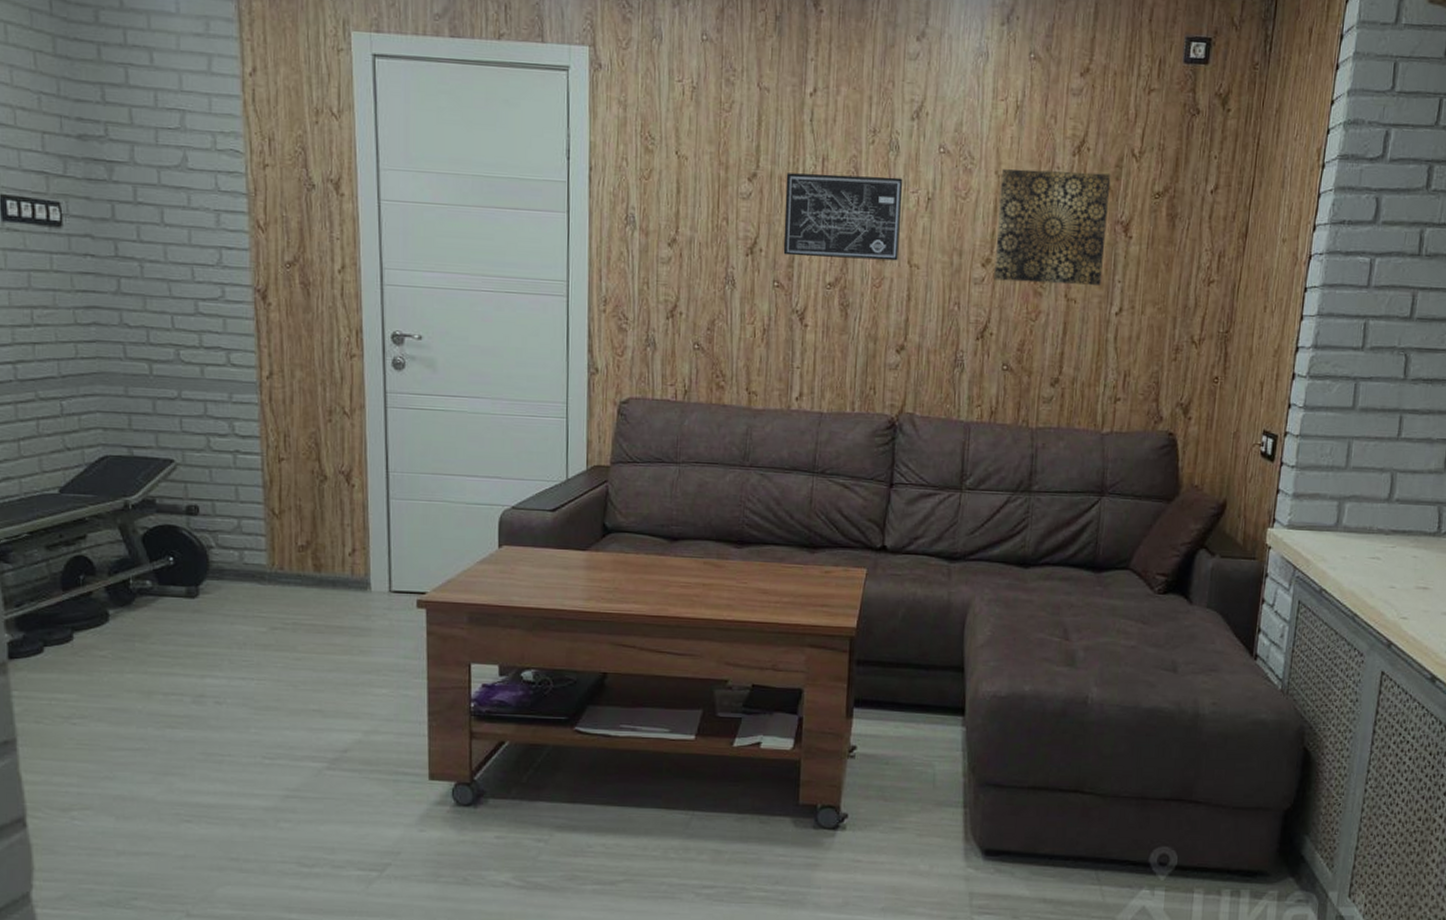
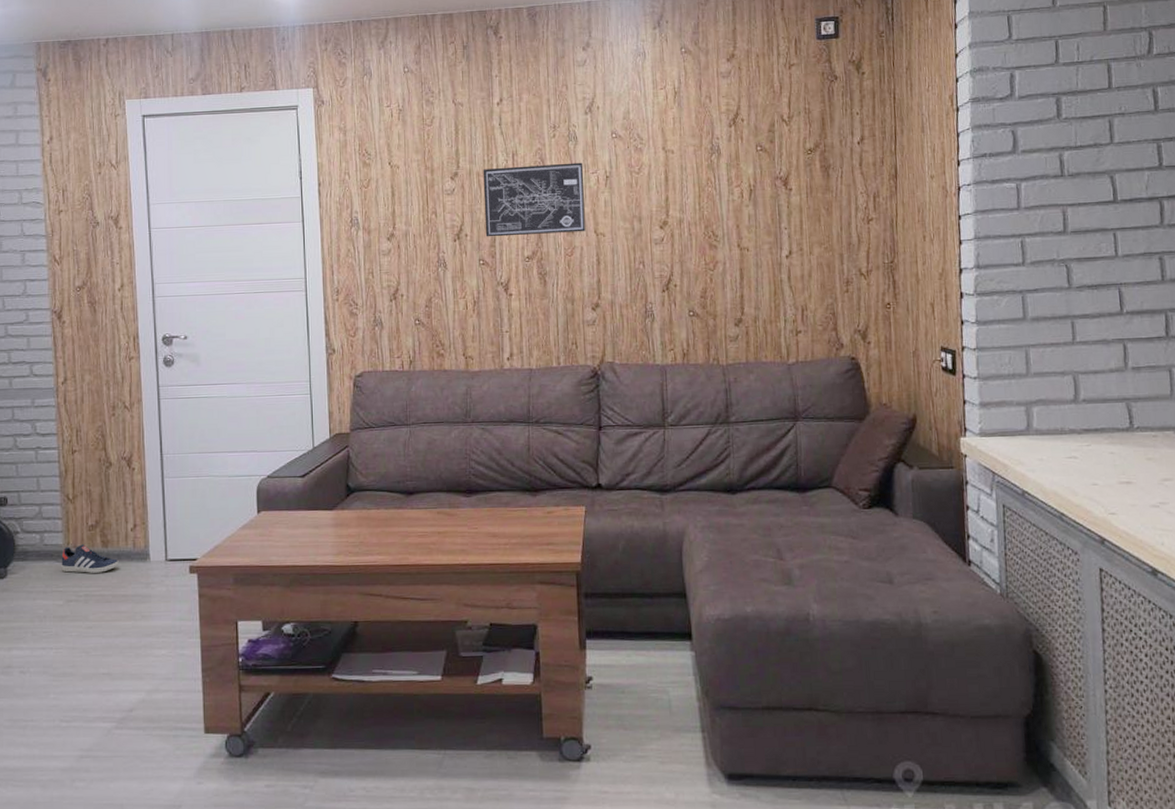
sneaker: none [265,565,334,600] -> present [61,543,119,573]
wall art: present [994,169,1111,286] -> none [668,138,769,239]

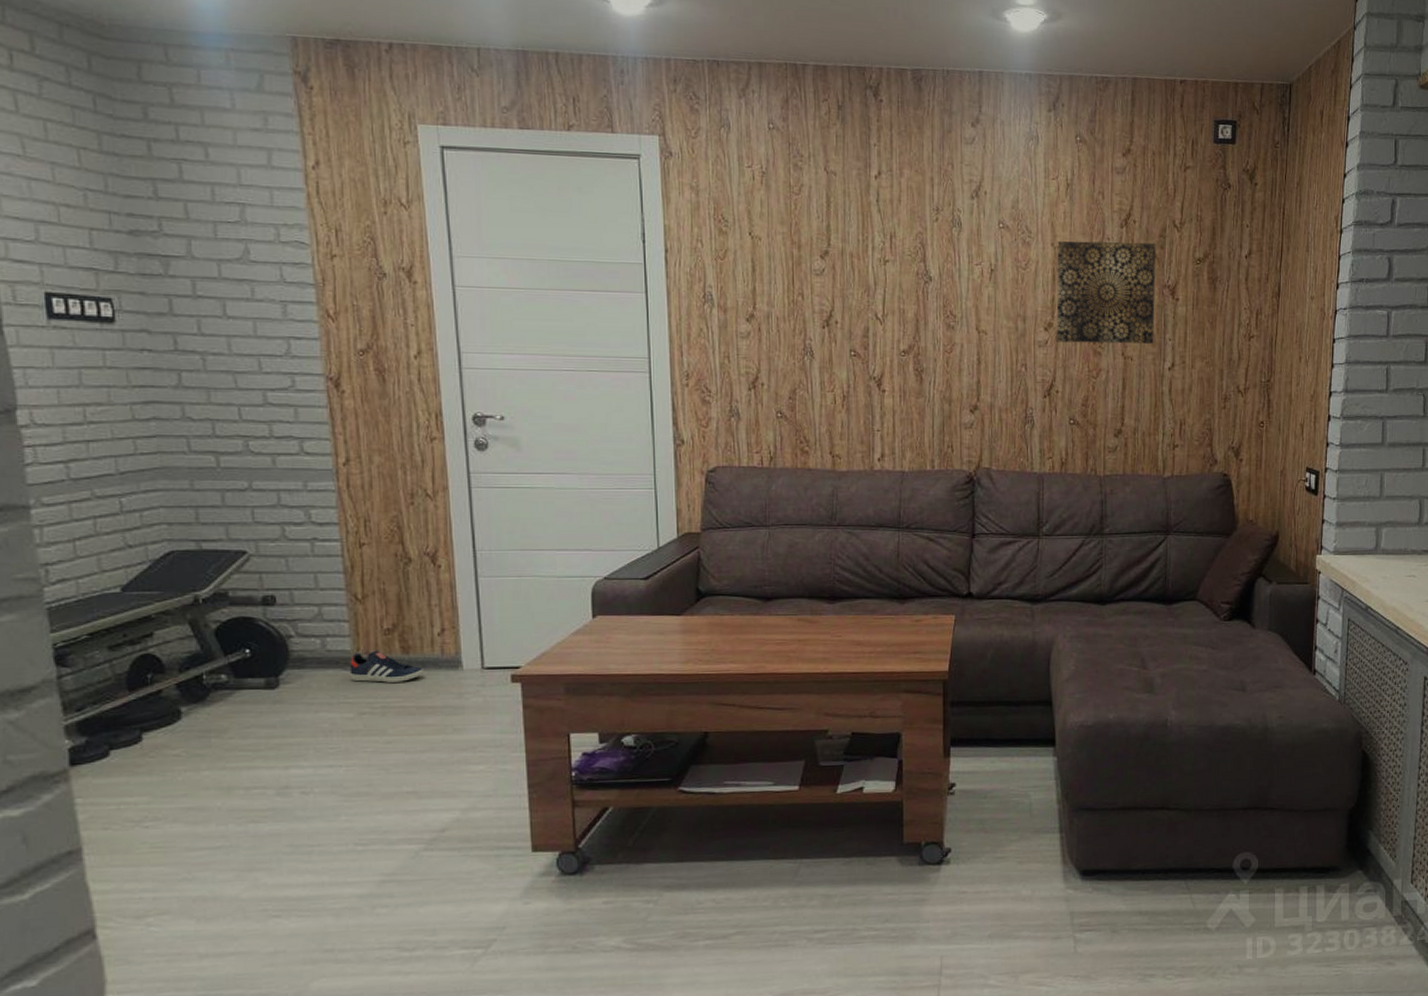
wall art: present [483,162,586,237] -> none [857,249,967,328]
wall art: none [668,138,769,239] -> present [1056,241,1156,344]

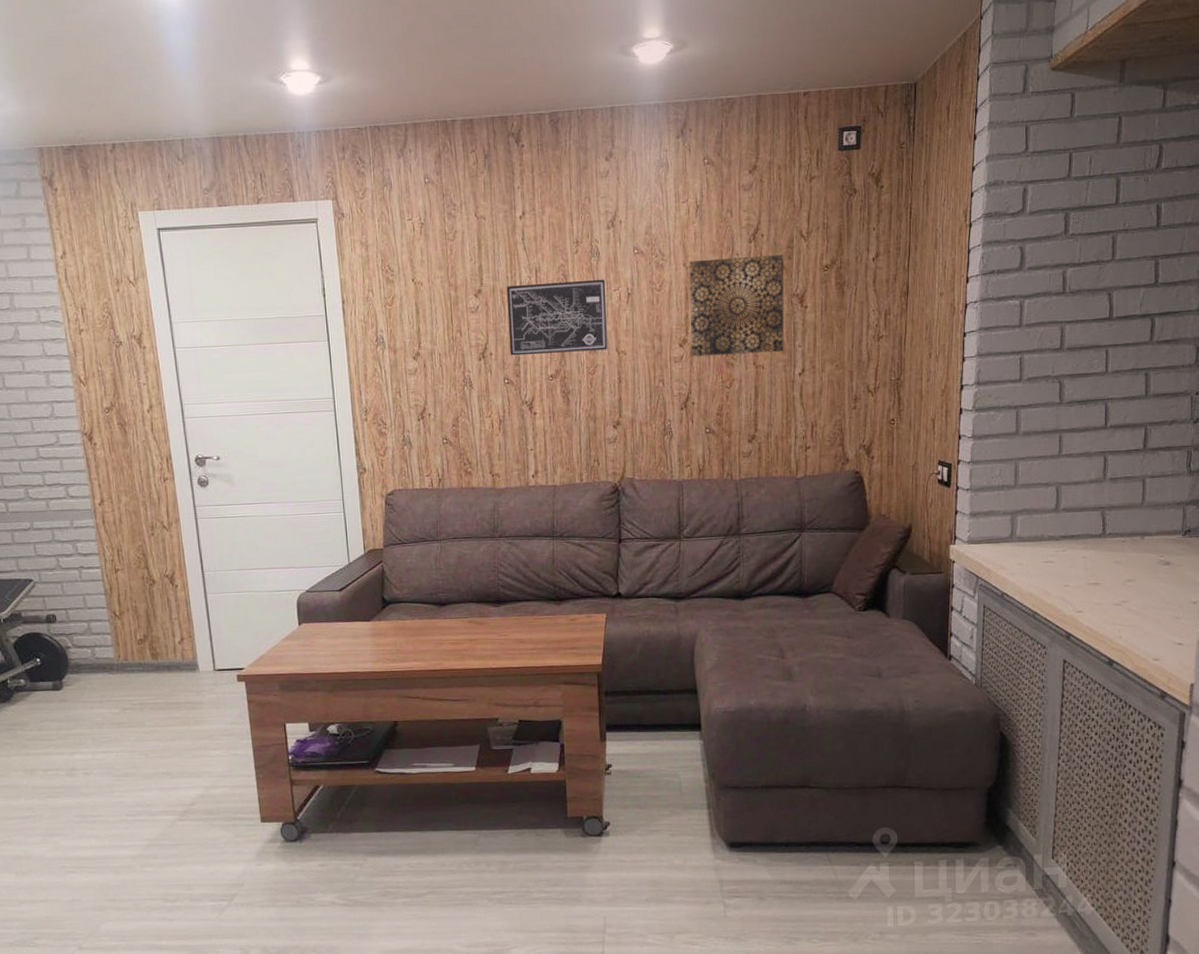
sneaker: present [349,649,424,683] -> none [113,656,170,684]
wall art: none [857,249,967,328] -> present [506,279,607,356]

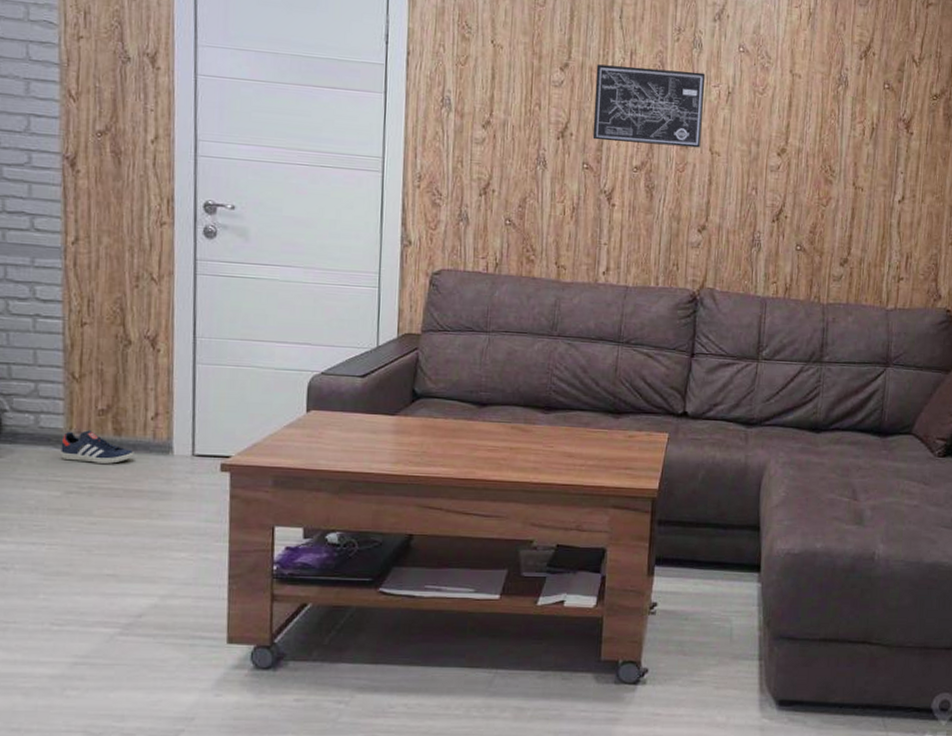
sneaker: none [113,656,170,684] -> present [60,429,134,464]
wall art: present [689,254,784,357] -> none [788,68,894,176]

